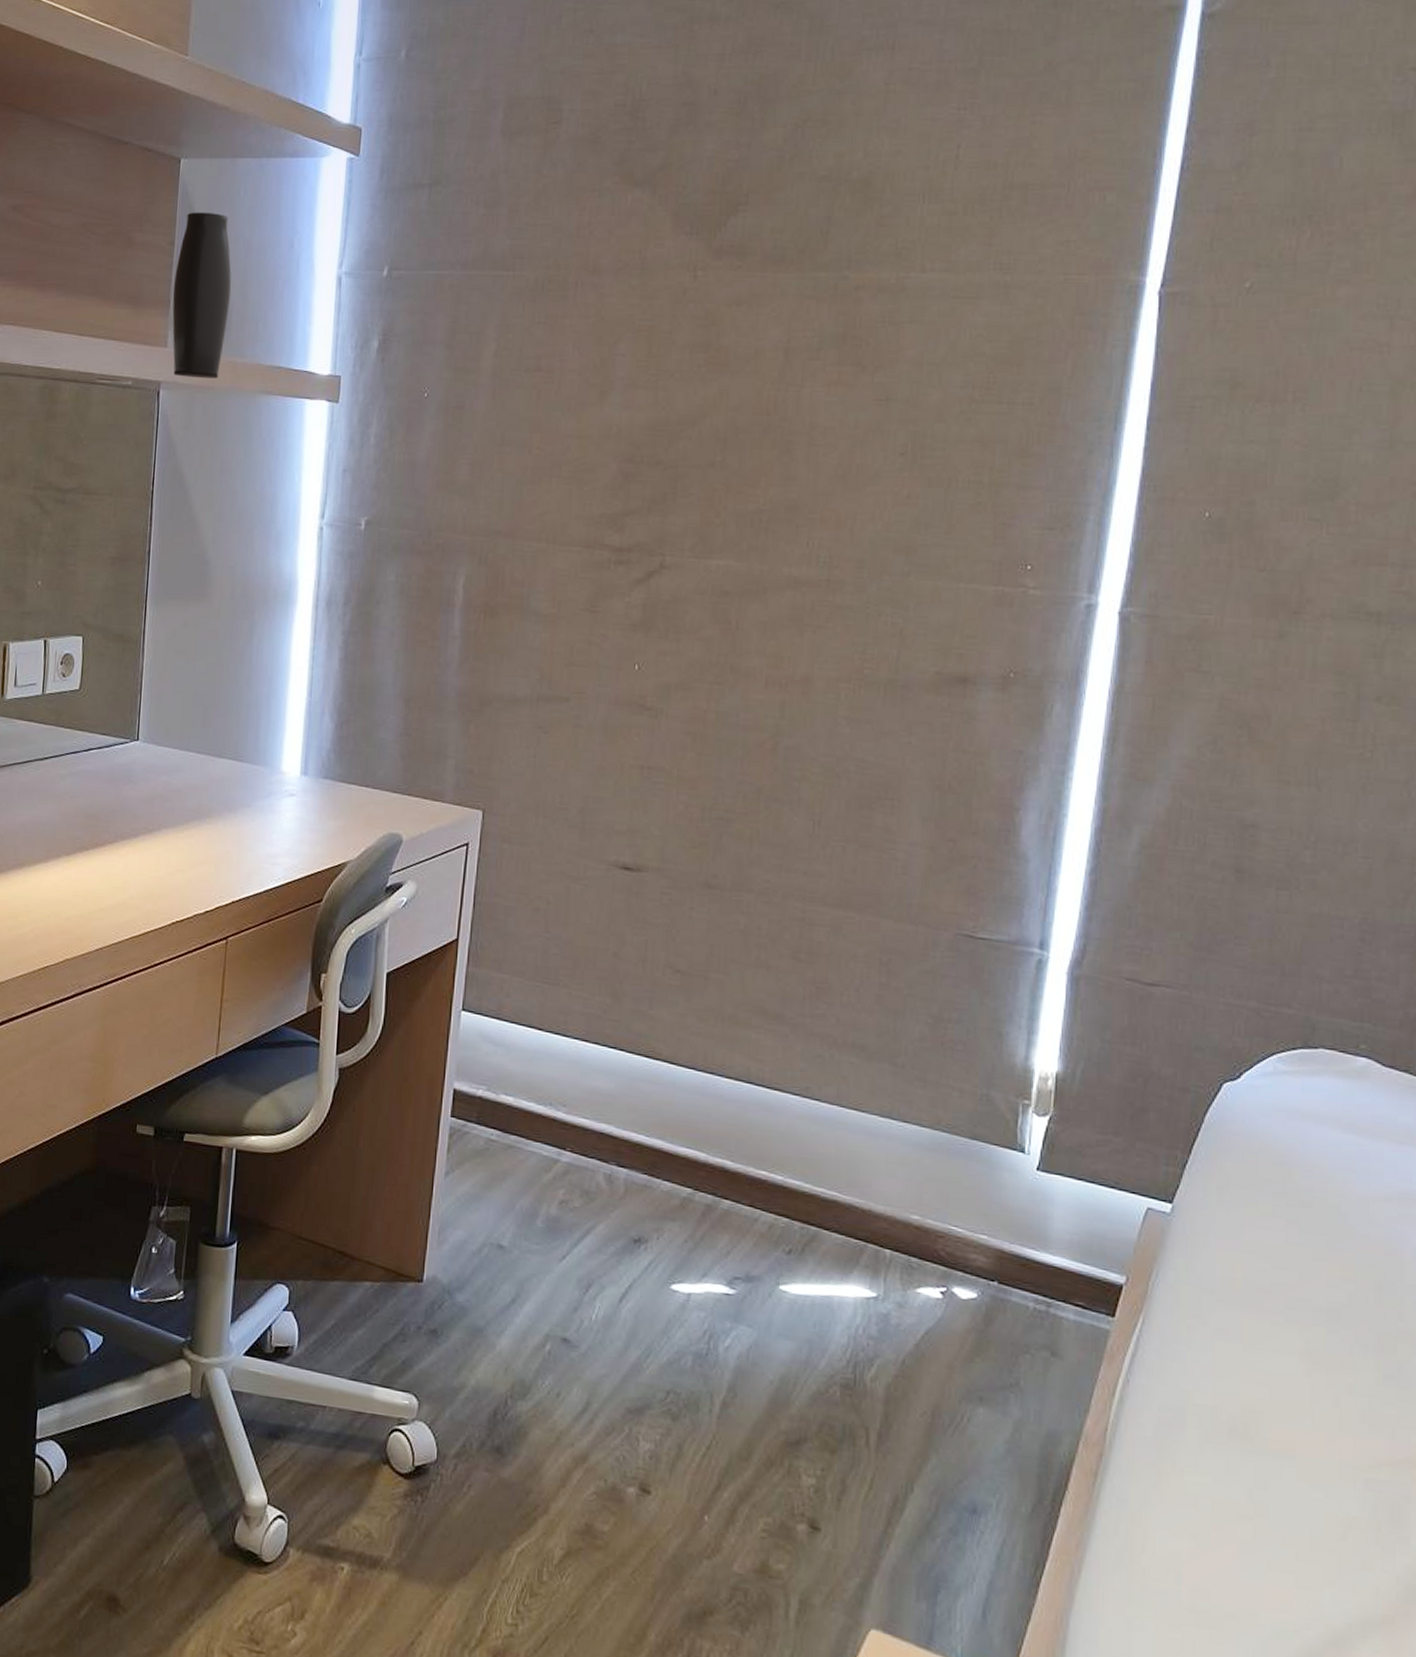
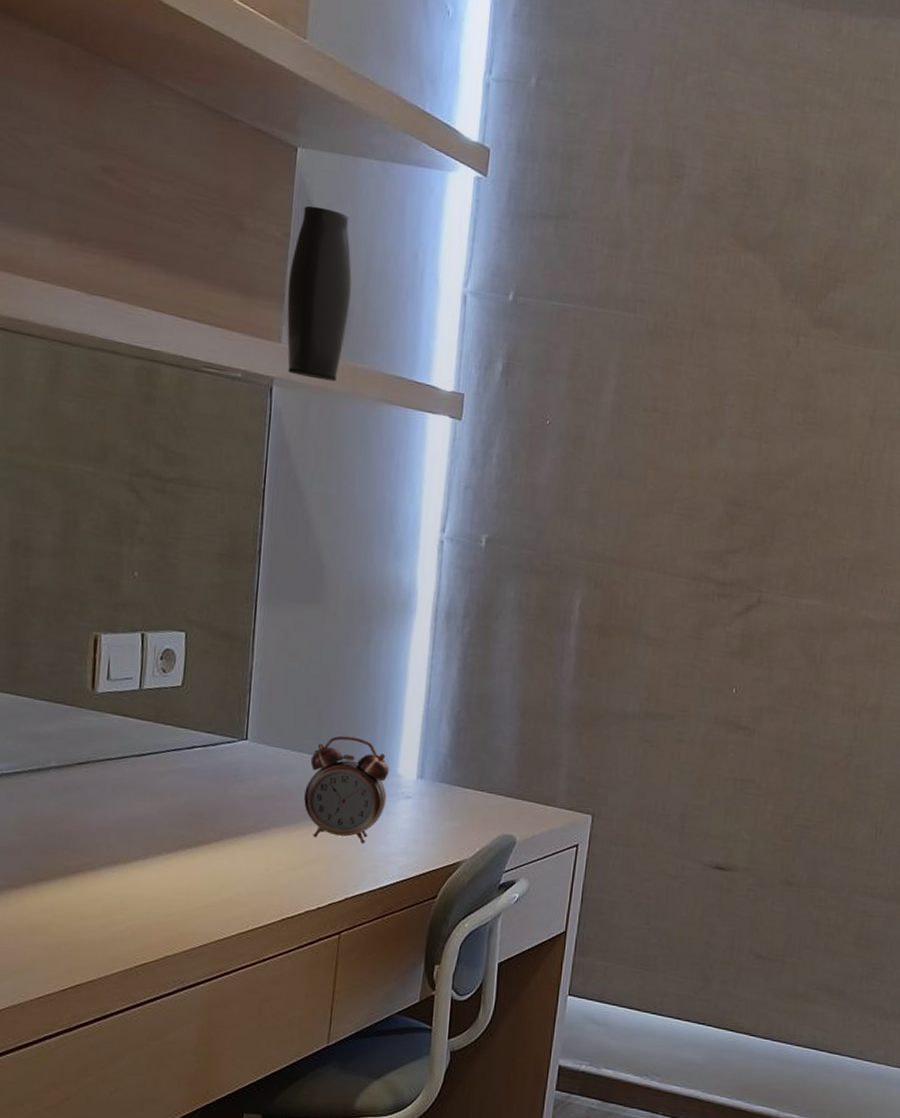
alarm clock: none [191,733,273,845] -> present [304,736,389,844]

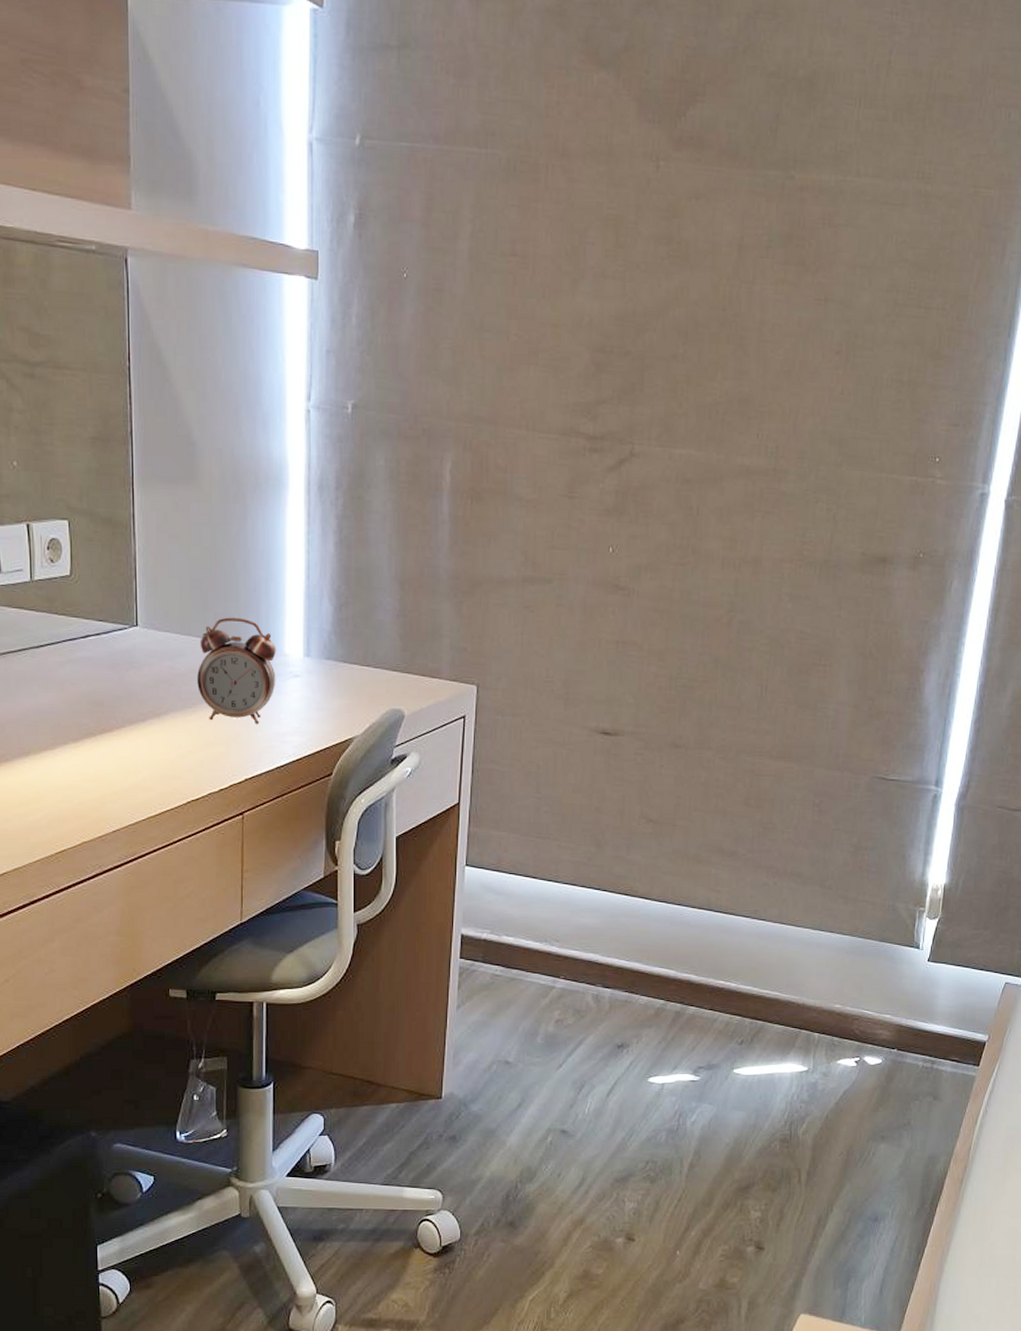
vase: present [287,205,352,382] -> none [132,56,197,247]

